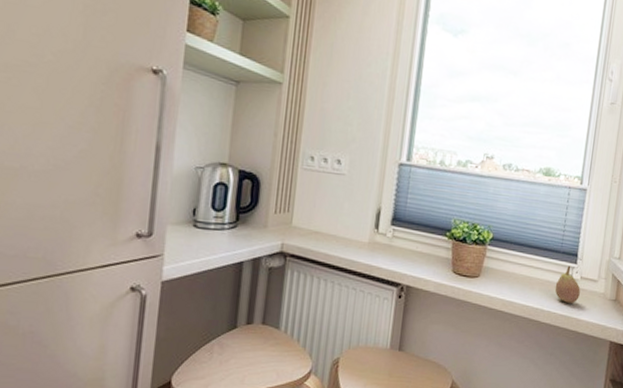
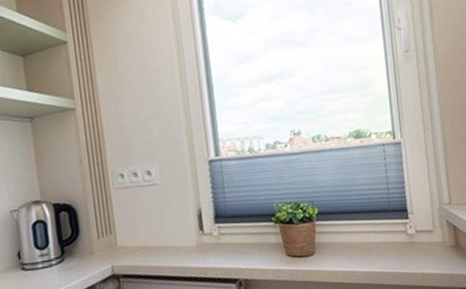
fruit: present [555,265,581,303] -> none [392,221,419,260]

